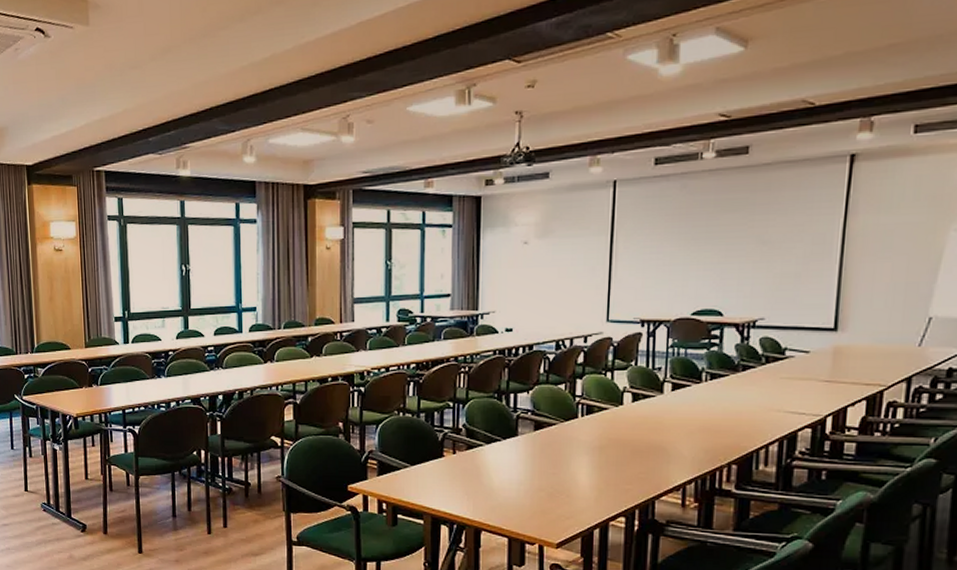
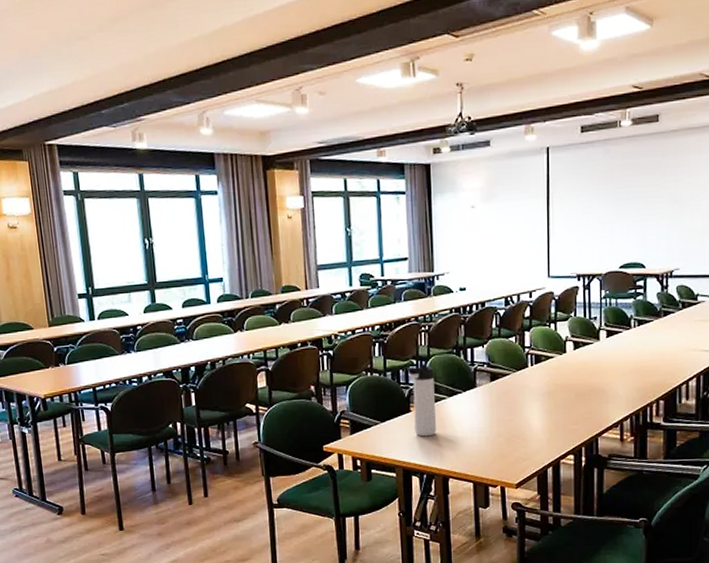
thermos bottle: none [442,407,472,485] -> present [407,364,437,437]

